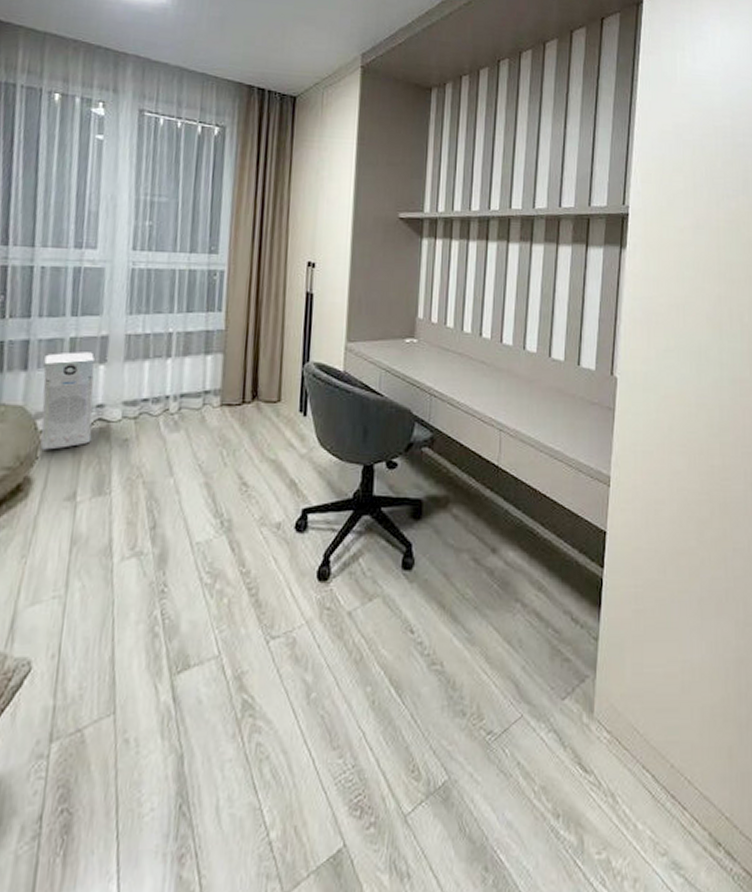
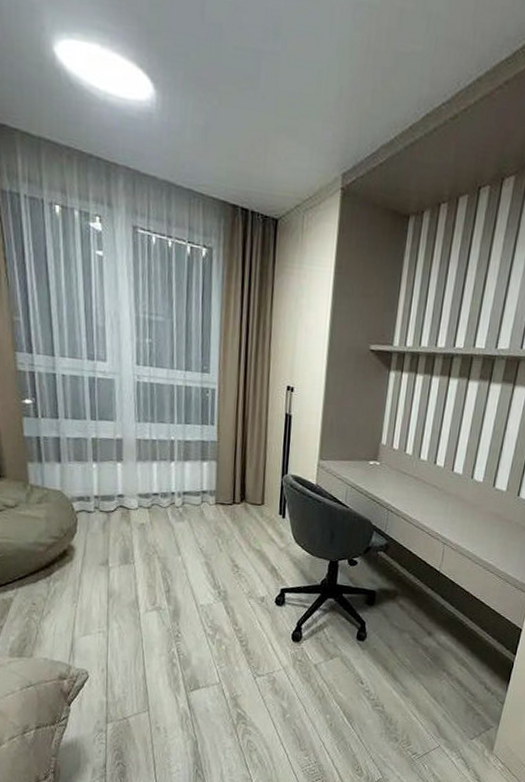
air purifier: present [40,352,95,450] -> none [73,450,116,527]

